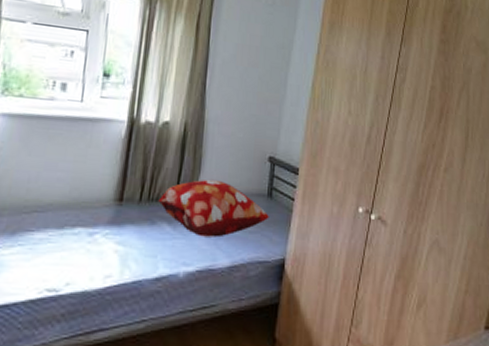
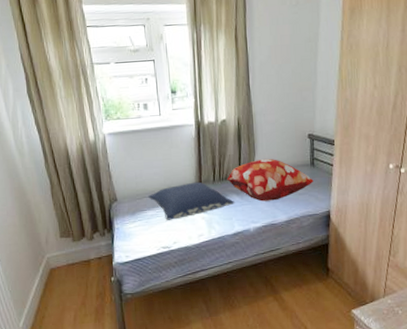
pillow: none [41,198,163,250] -> present [148,181,234,220]

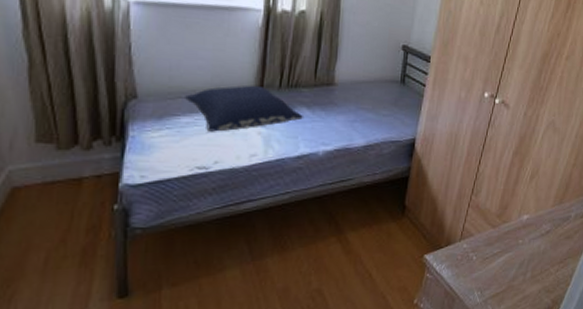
decorative pillow: present [227,158,314,202] -> none [297,67,402,120]

